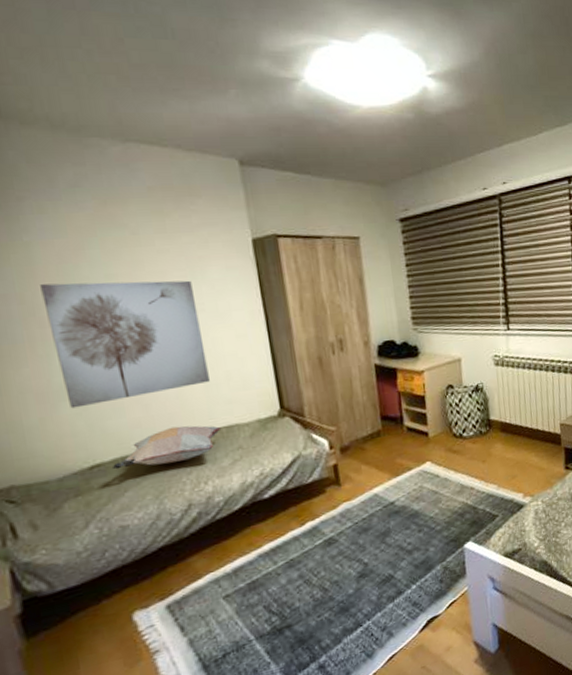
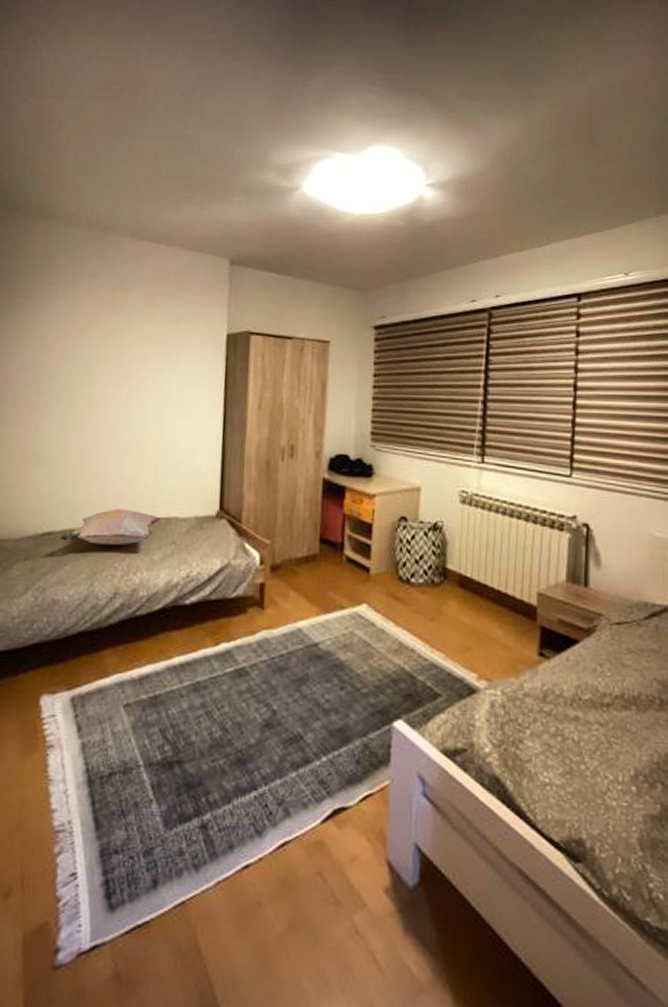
wall art: present [40,280,210,409] -> none [41,358,166,474]

